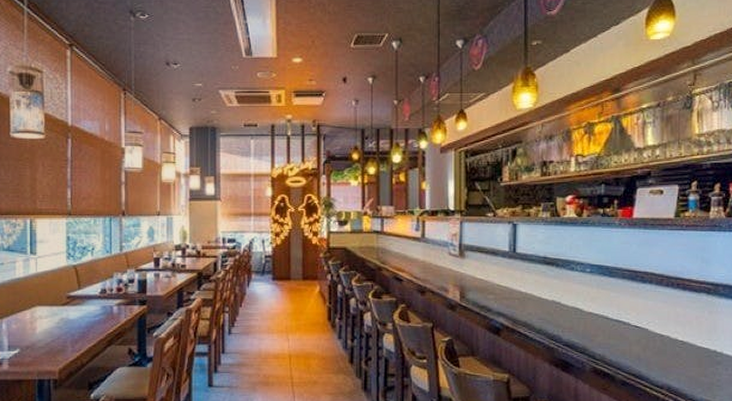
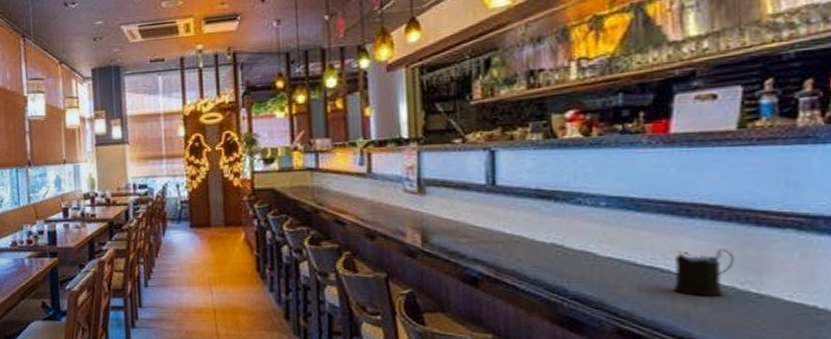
beer mug: none [630,307,670,343] -> present [673,249,735,296]

